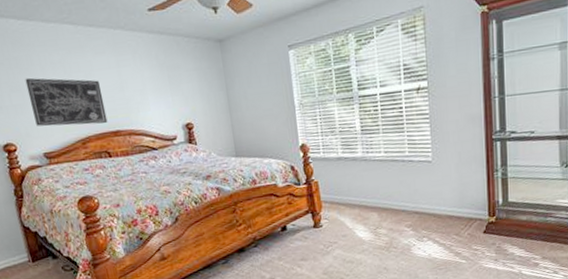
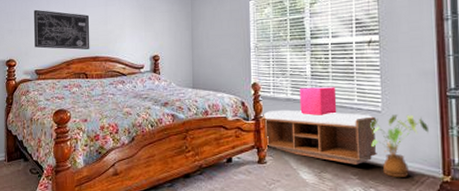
bench: none [314,165,429,217] -> present [263,109,377,165]
storage bin: none [350,140,389,173] -> present [299,87,337,116]
house plant: none [421,161,477,225] -> present [370,114,430,177]

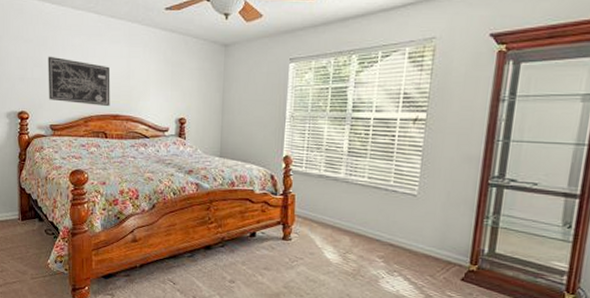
bench: present [263,109,377,165] -> none [292,186,410,248]
storage bin: present [299,87,337,116] -> none [331,164,373,195]
house plant: present [370,114,430,177] -> none [401,199,464,264]

